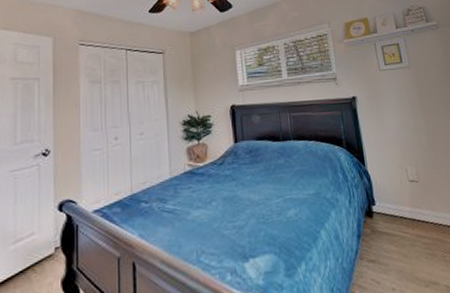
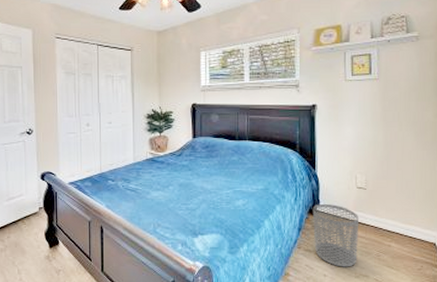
waste bin: none [368,202,423,277] -> present [312,203,358,267]

